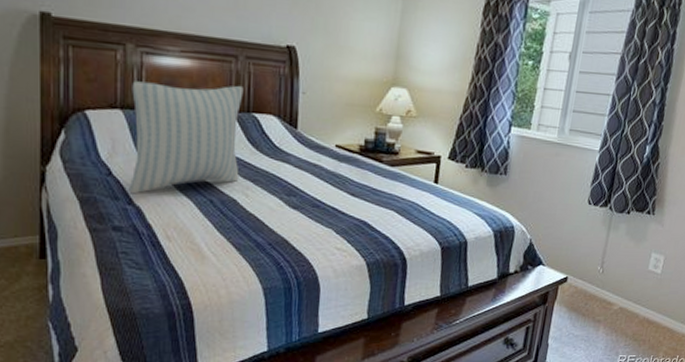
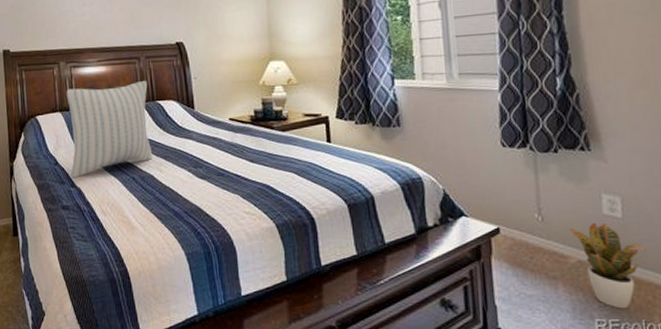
potted plant: none [620,276,670,347] -> present [569,222,646,309]

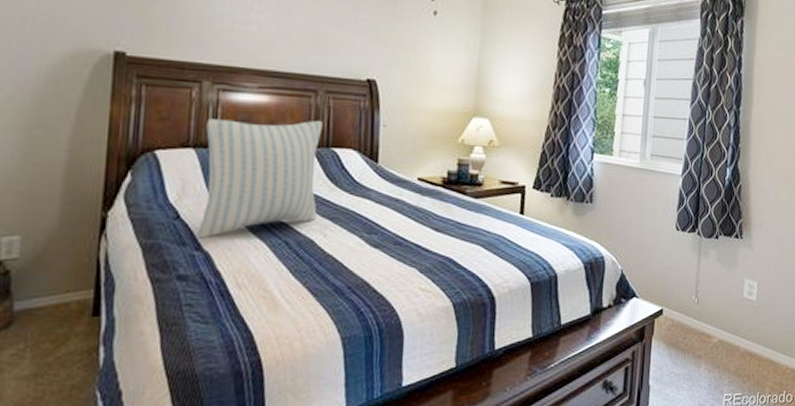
potted plant: present [569,222,646,309] -> none [717,305,769,384]

